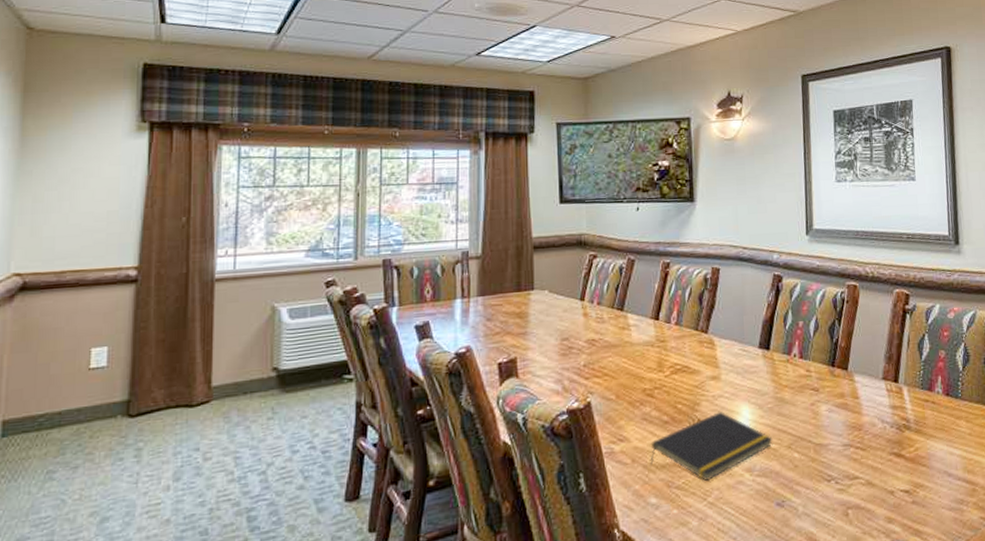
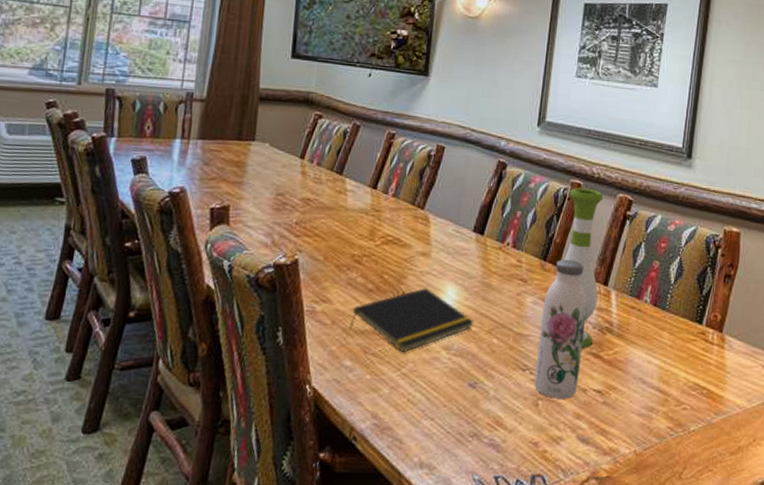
water bottle: none [838,361,885,506] -> present [534,259,587,399]
vase: none [846,288,893,449] -> present [555,187,604,348]

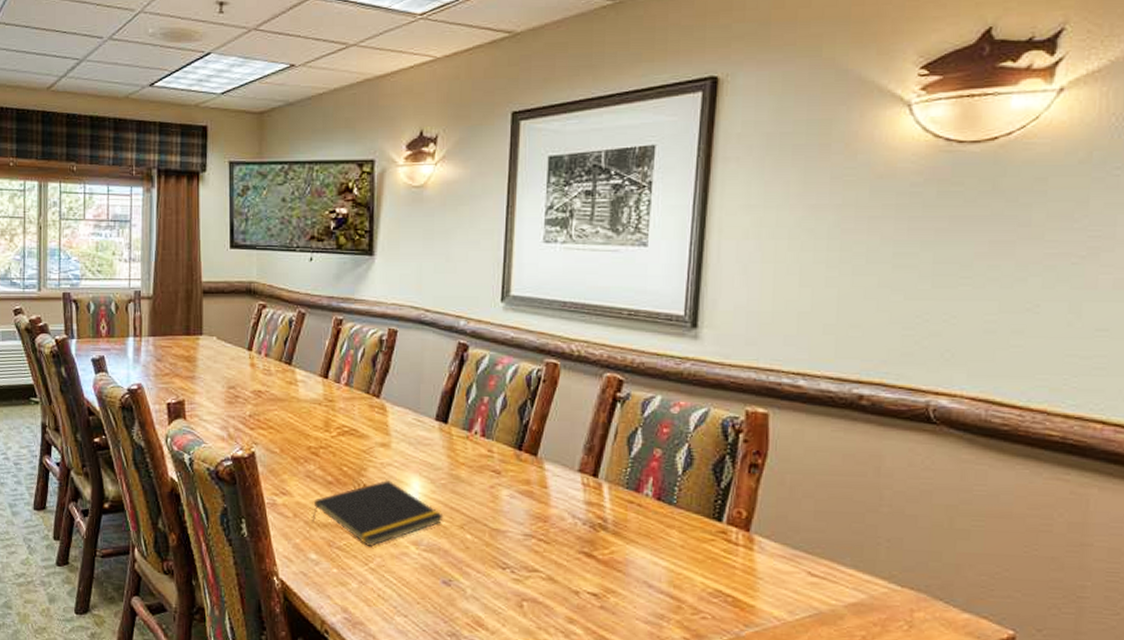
water bottle: present [534,259,587,399] -> none [516,448,574,601]
vase: present [555,187,604,348] -> none [534,368,586,546]

